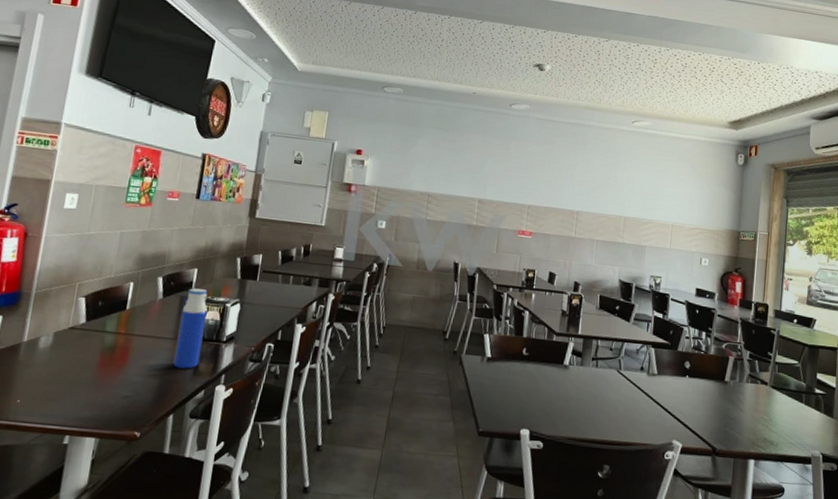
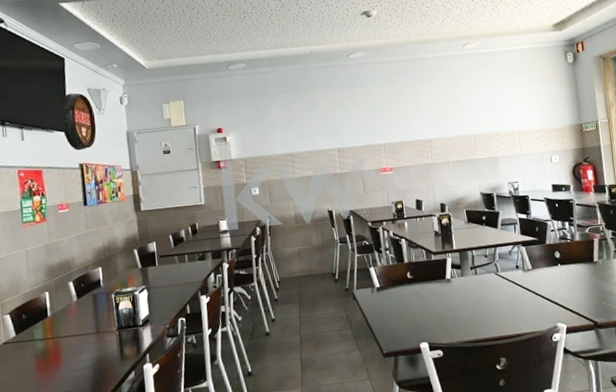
water bottle: present [173,288,208,369] -> none [97,284,124,357]

